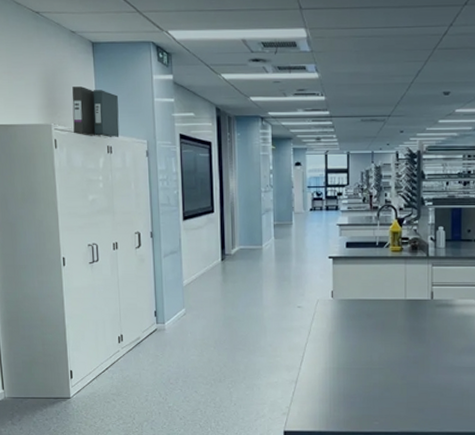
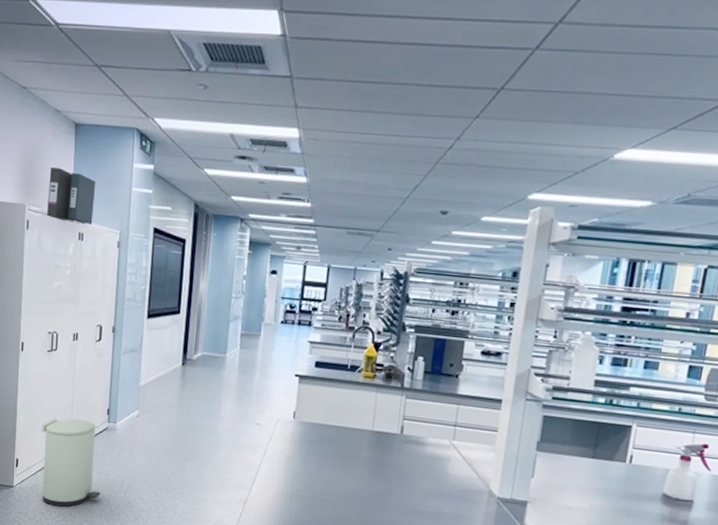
pedal bin: none [91,325,157,411] -> present [41,418,101,507]

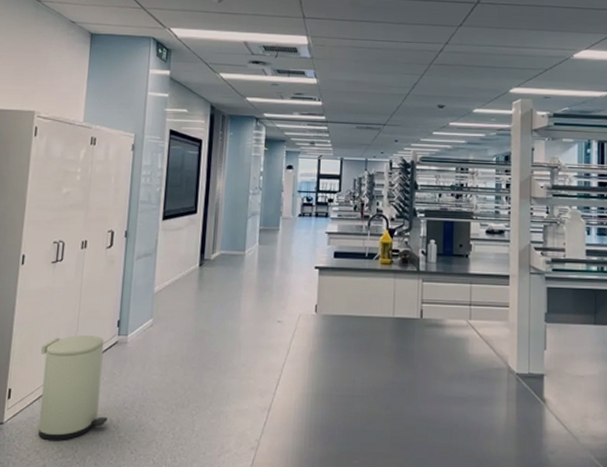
binder: present [47,168,74,221] -> none [57,75,86,127]
binder: present [67,173,96,226] -> none [79,80,111,130]

